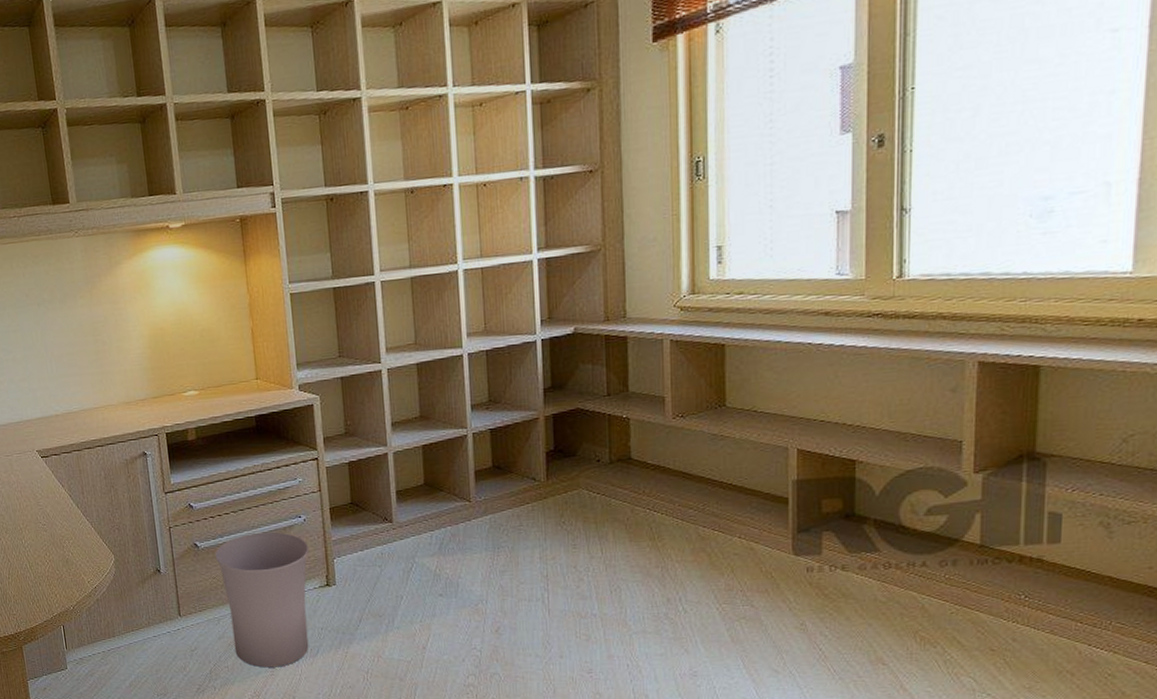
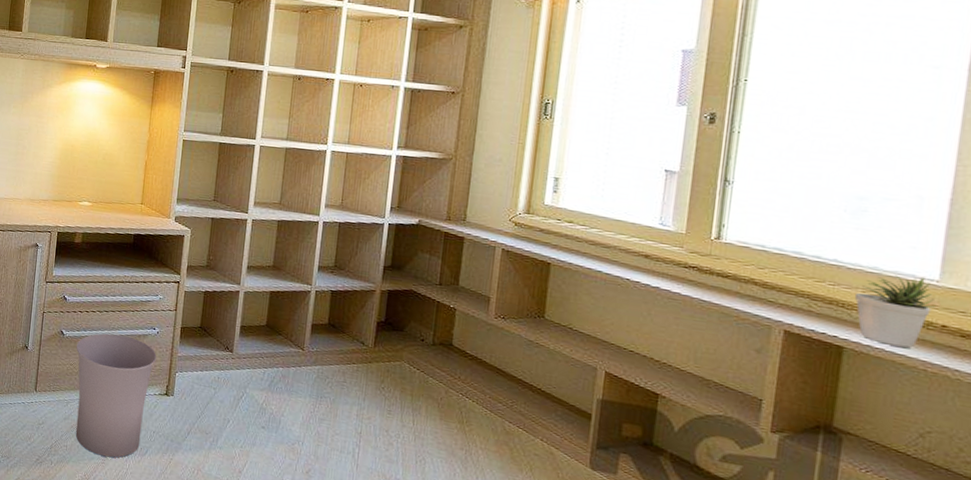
potted plant: none [1048,271,1132,353] -> present [855,275,937,348]

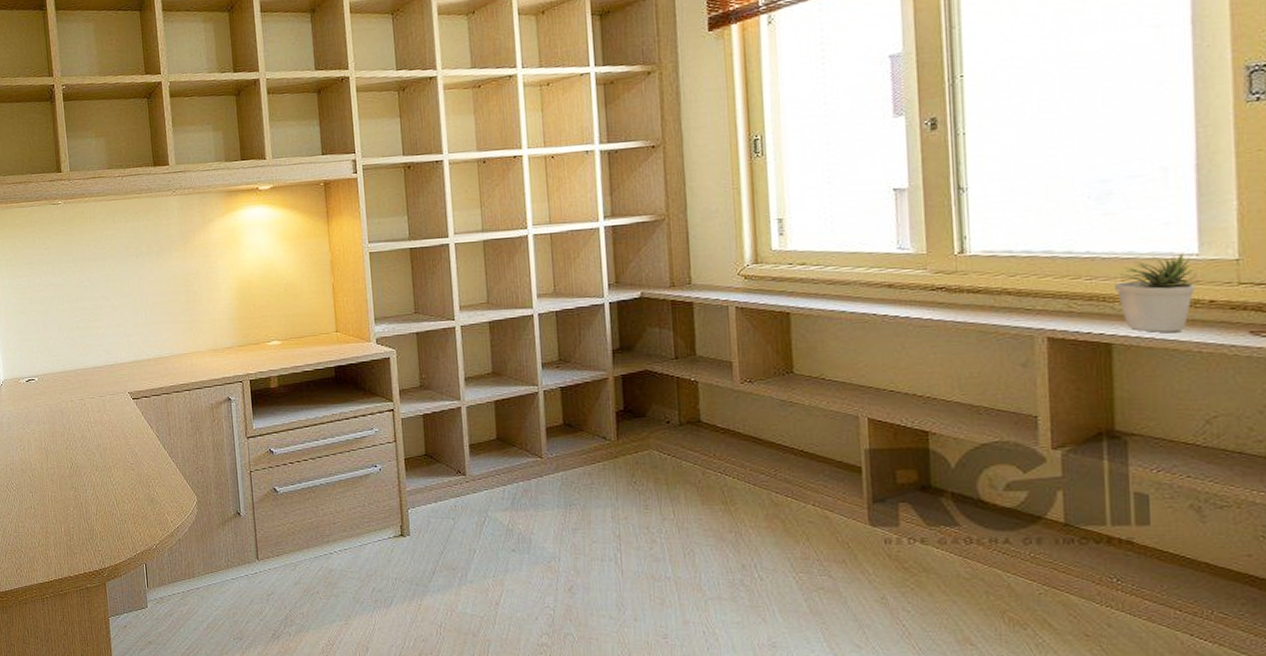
waste bin: present [75,333,156,458] -> none [293,479,383,616]

